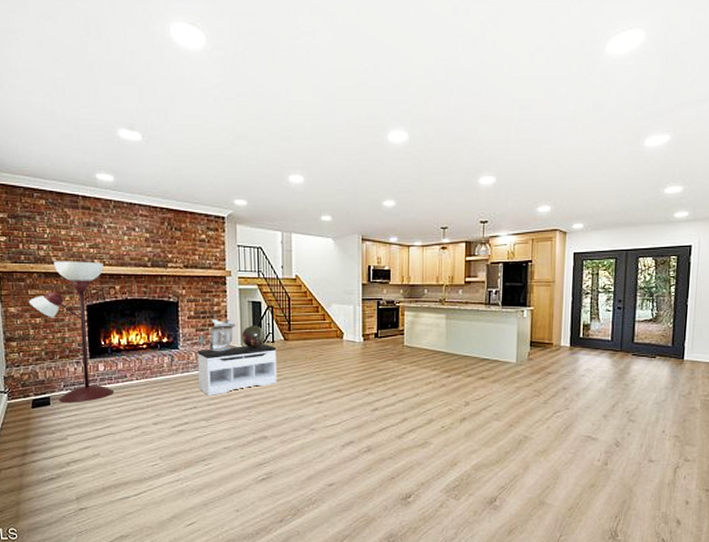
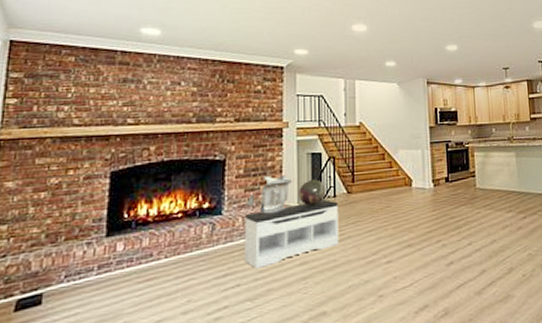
floor lamp: present [28,261,115,403] -> none [33,121,138,300]

